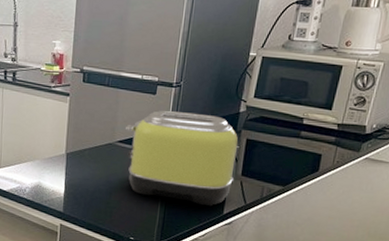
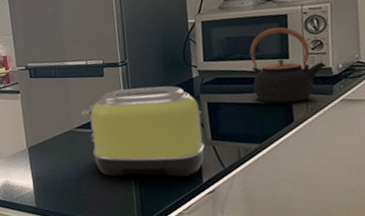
teapot: none [291,77,362,153] -> present [249,27,326,104]

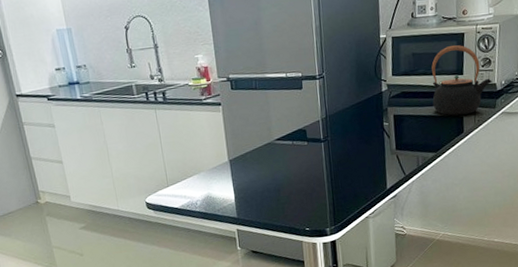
toaster: present [80,85,205,177] -> none [279,99,390,186]

